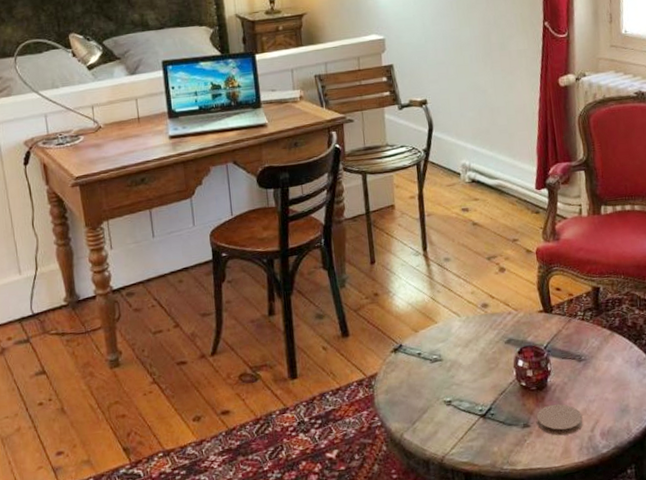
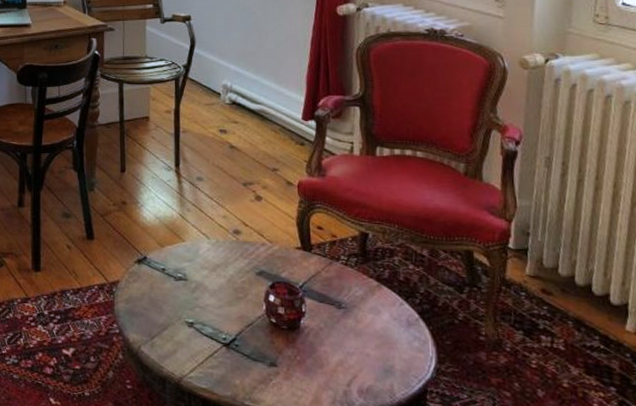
coaster: present [536,403,583,436] -> none [285,348,339,384]

